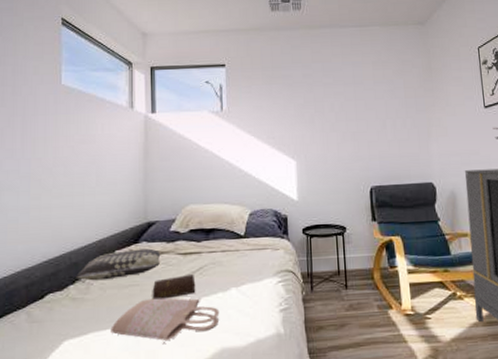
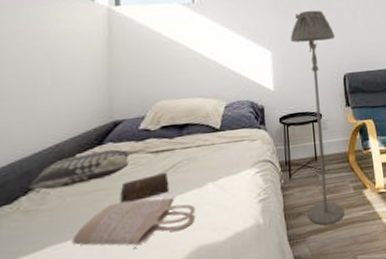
floor lamp: none [315,119,367,342] -> present [290,10,345,226]

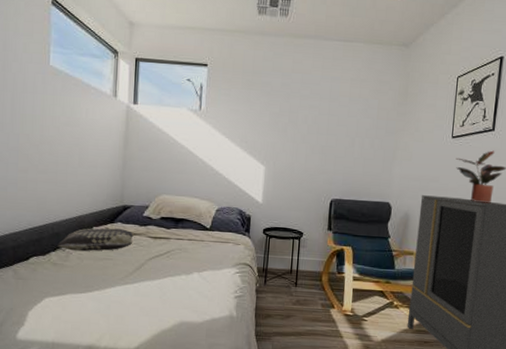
shopping bag: present [72,195,196,249] -> none [85,272,182,311]
bible: present [120,172,169,203] -> none [123,255,163,275]
floor lamp: present [290,10,345,226] -> none [276,131,329,331]

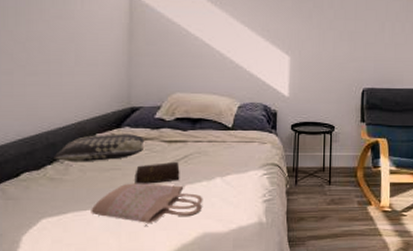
shopping bag: none [85,272,182,311] -> present [91,183,203,226]
bible: none [123,255,163,275] -> present [134,161,180,184]

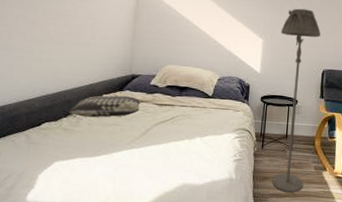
shopping bag: present [91,183,203,226] -> none [94,137,185,174]
bible: present [134,161,180,184] -> none [130,121,167,139]
floor lamp: none [310,17,359,233] -> present [272,8,321,193]

